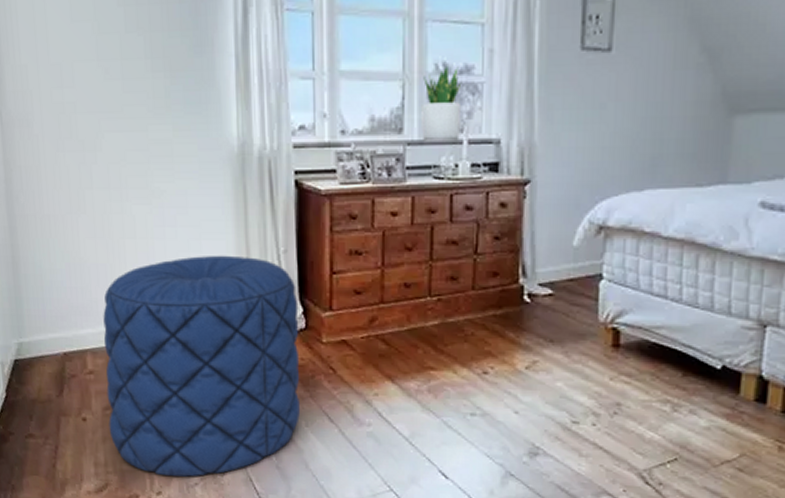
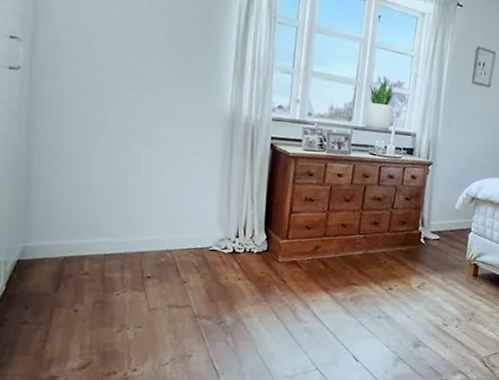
pouf: present [103,255,301,477] -> none [97,191,264,358]

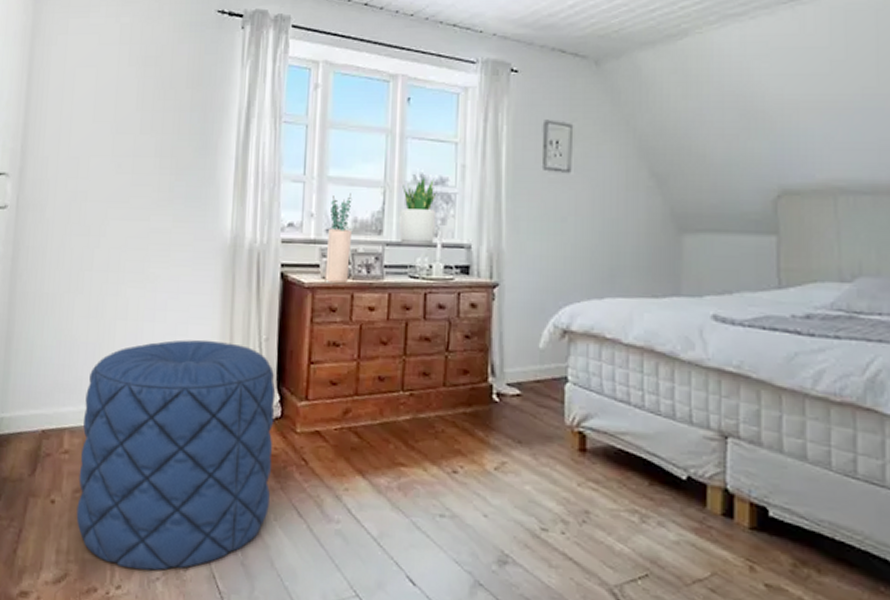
pouf: none [97,191,264,358] -> present [76,339,276,571]
vase: none [305,86,331,156] -> present [325,193,353,284]

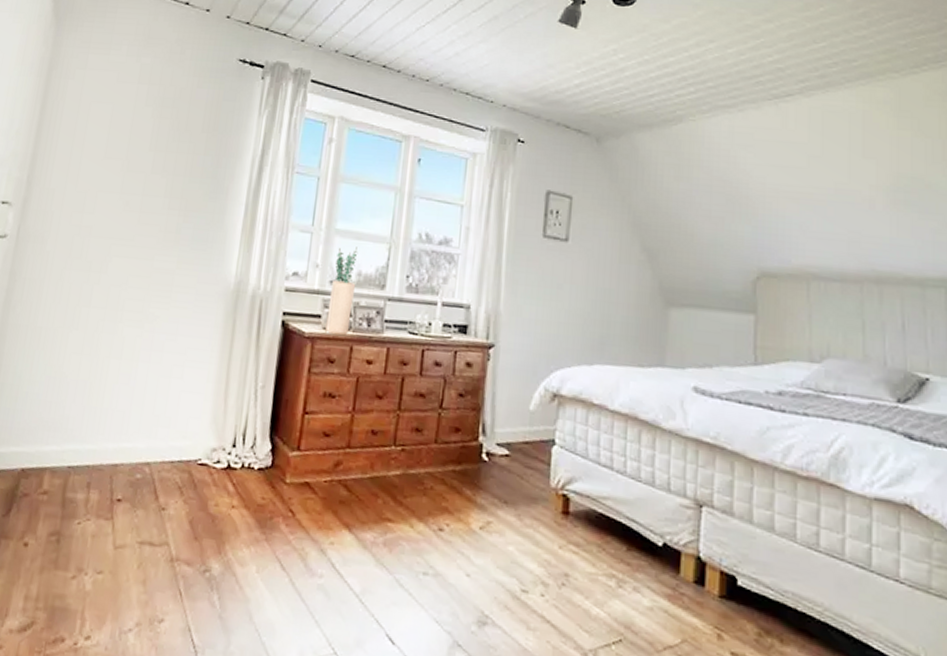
pouf: present [76,339,276,571] -> none [49,382,268,622]
planter: present [399,176,437,246] -> none [402,235,441,304]

